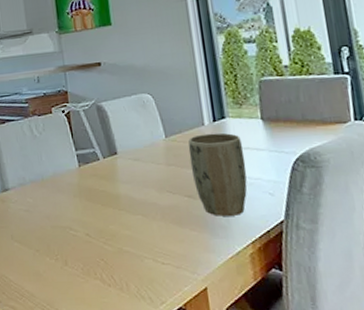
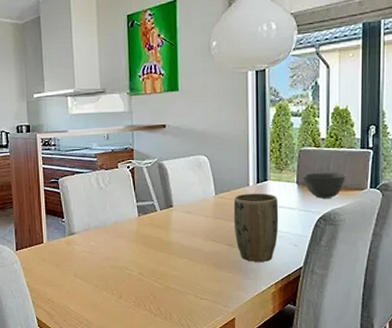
bowl: none [267,104,322,136] -> present [303,172,346,198]

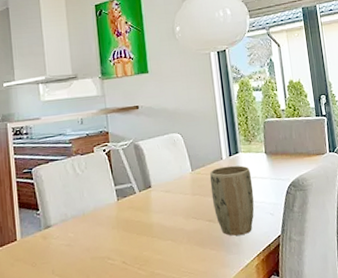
bowl: present [303,172,346,198] -> none [269,140,308,166]

